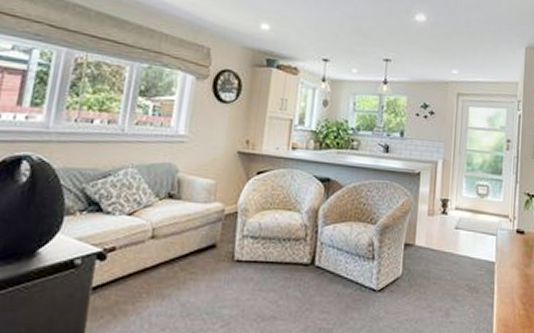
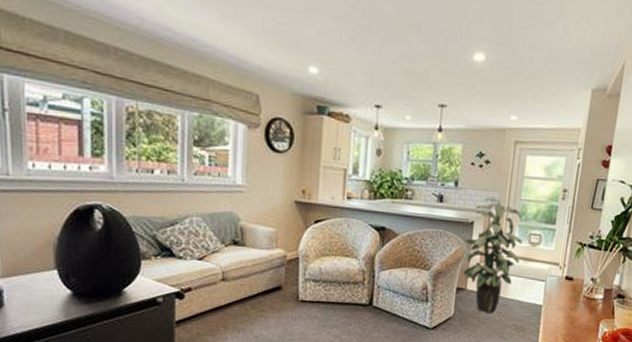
indoor plant: none [411,147,470,272] -> present [463,197,523,313]

